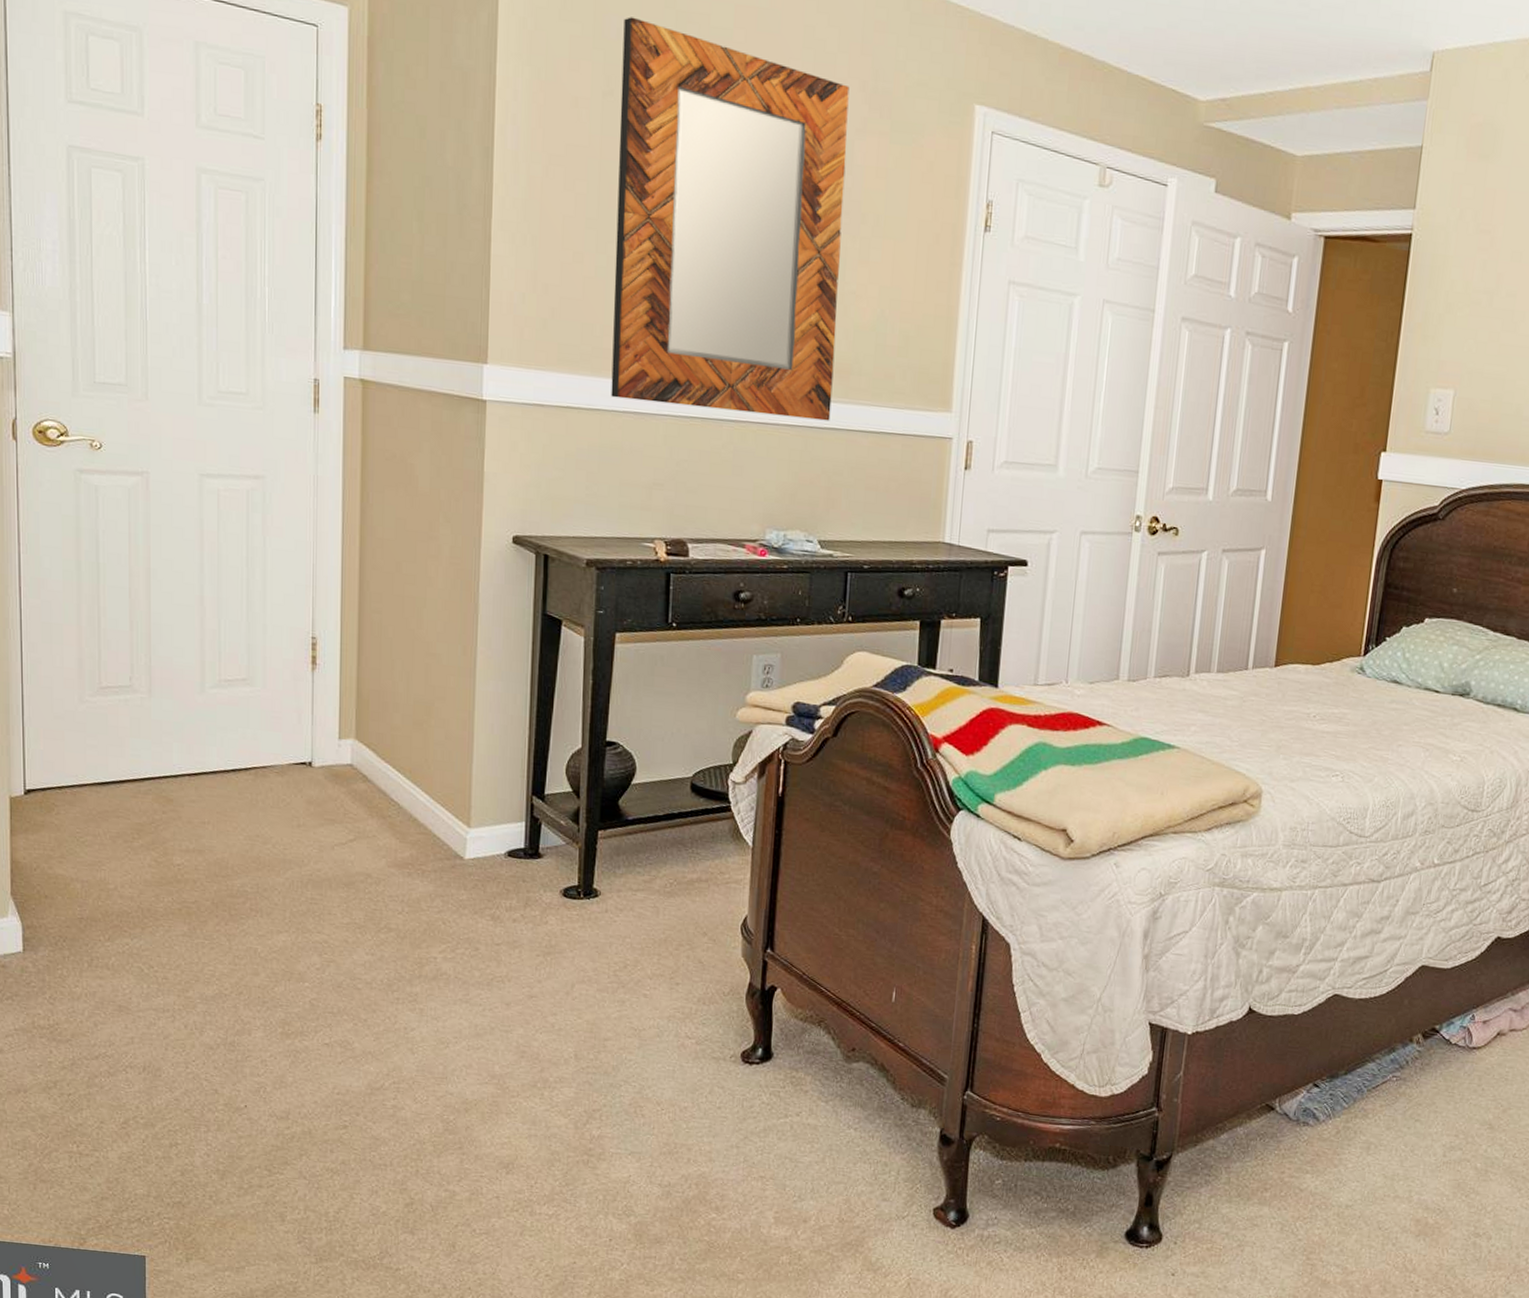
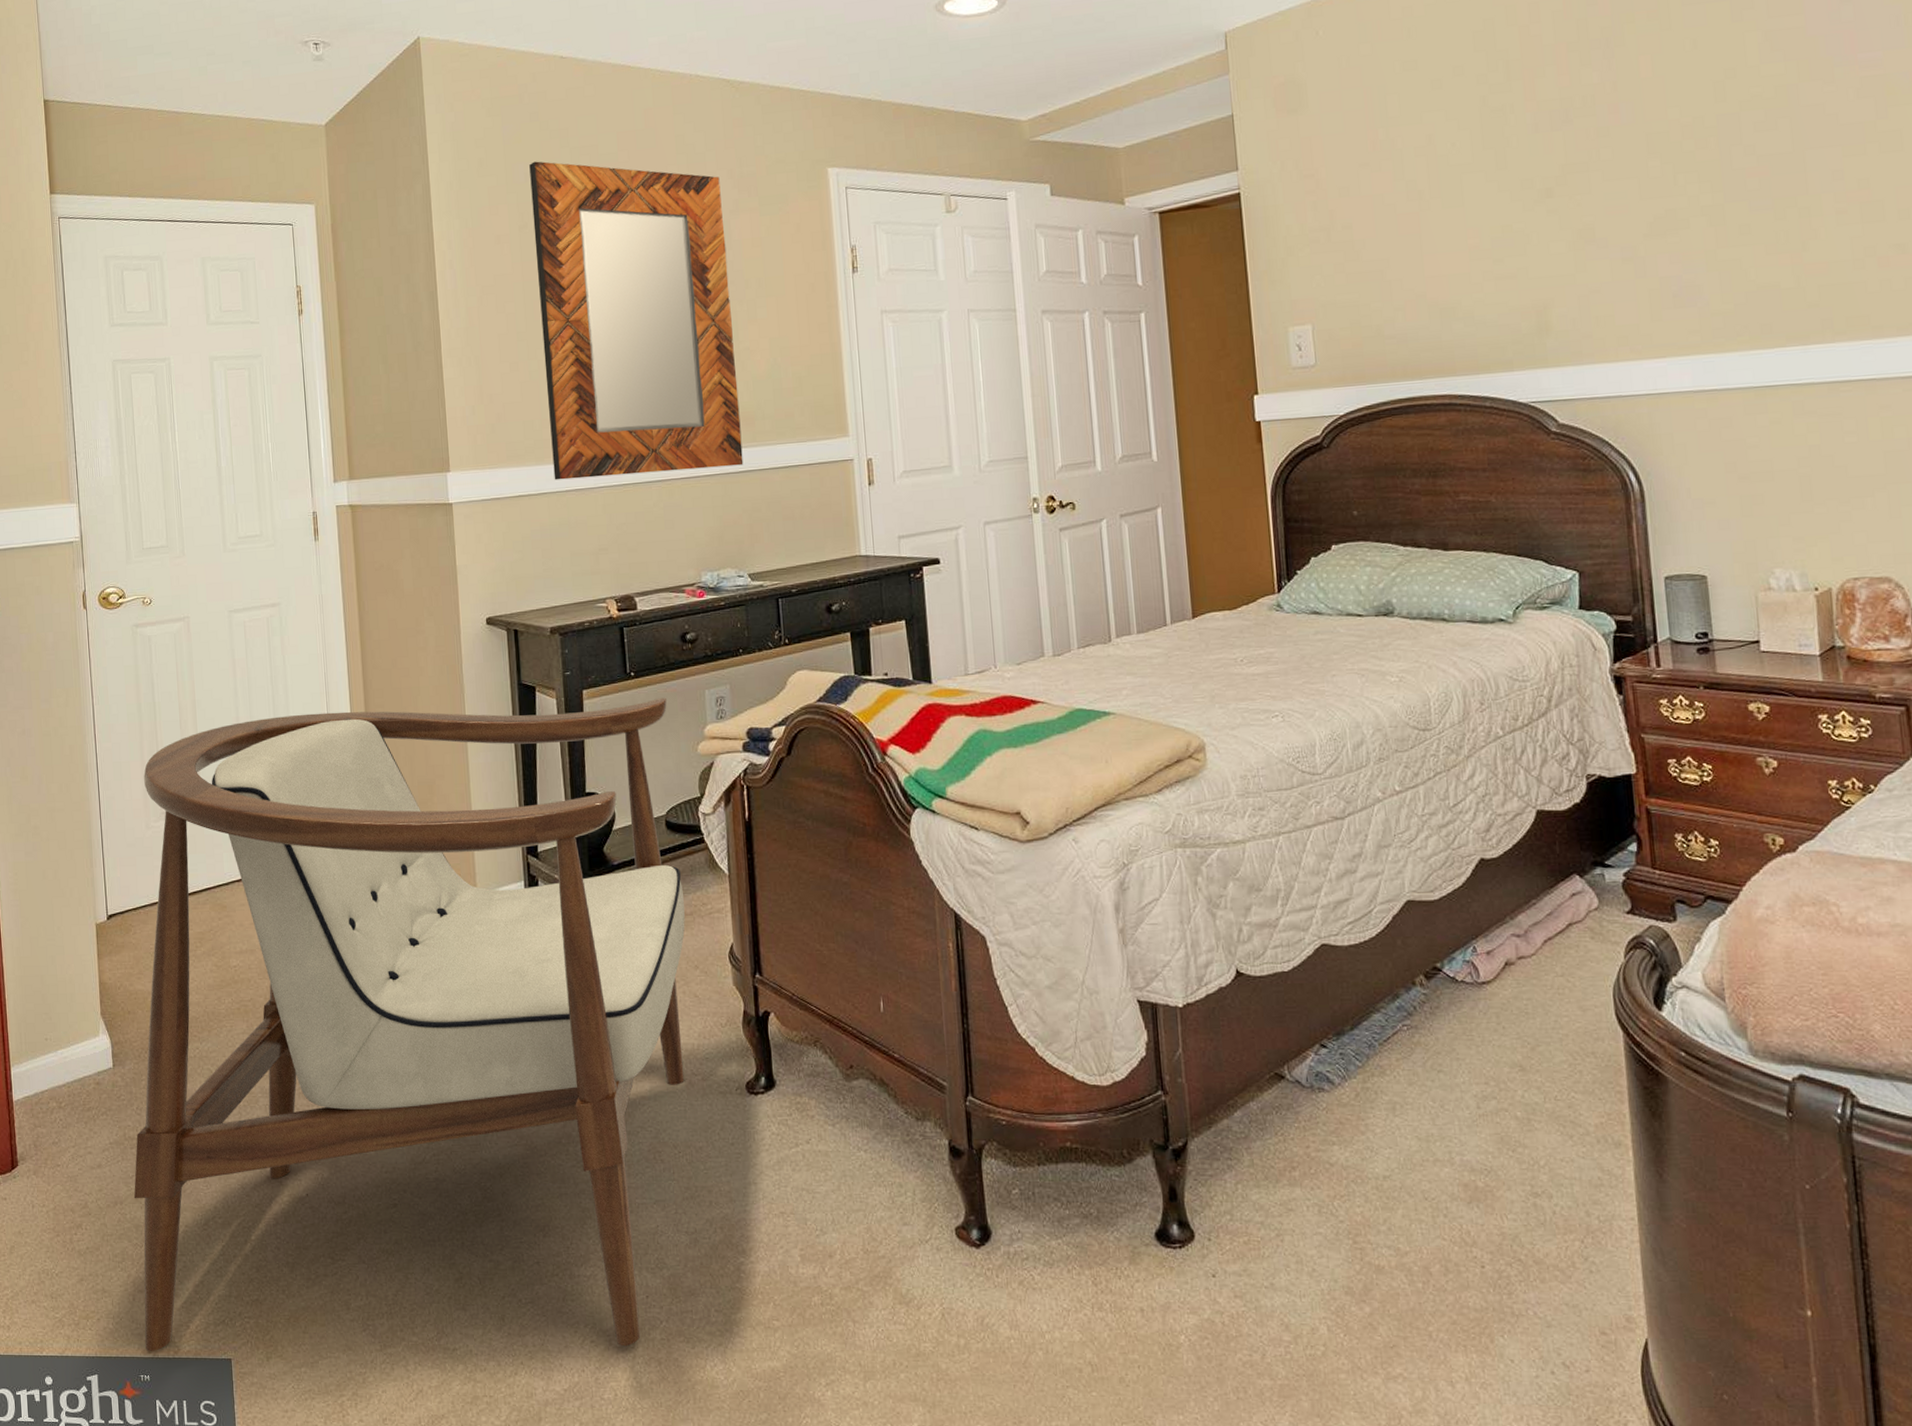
armchair: none [40,602,710,1283] -> present [134,697,685,1352]

